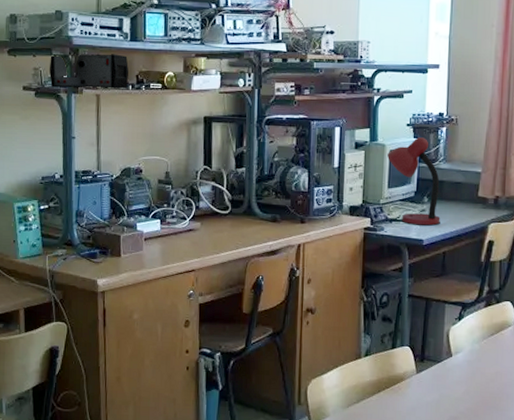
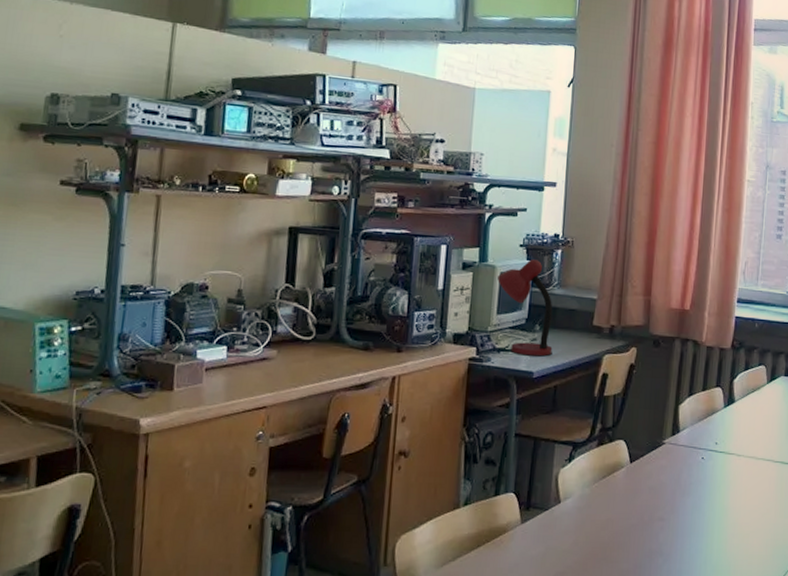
power supply: present [49,54,129,89] -> none [97,144,200,190]

